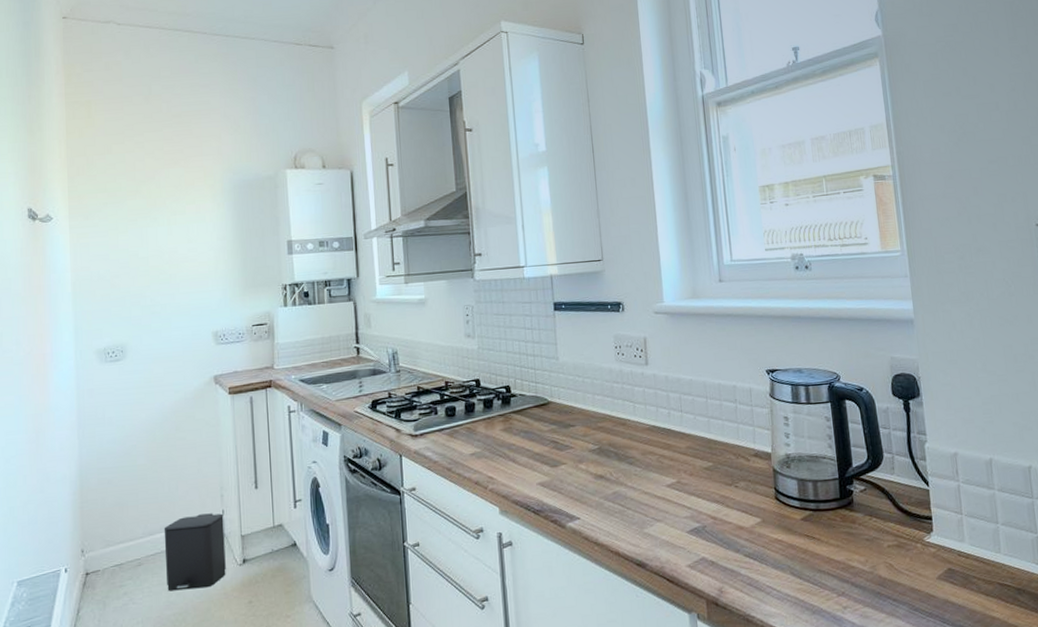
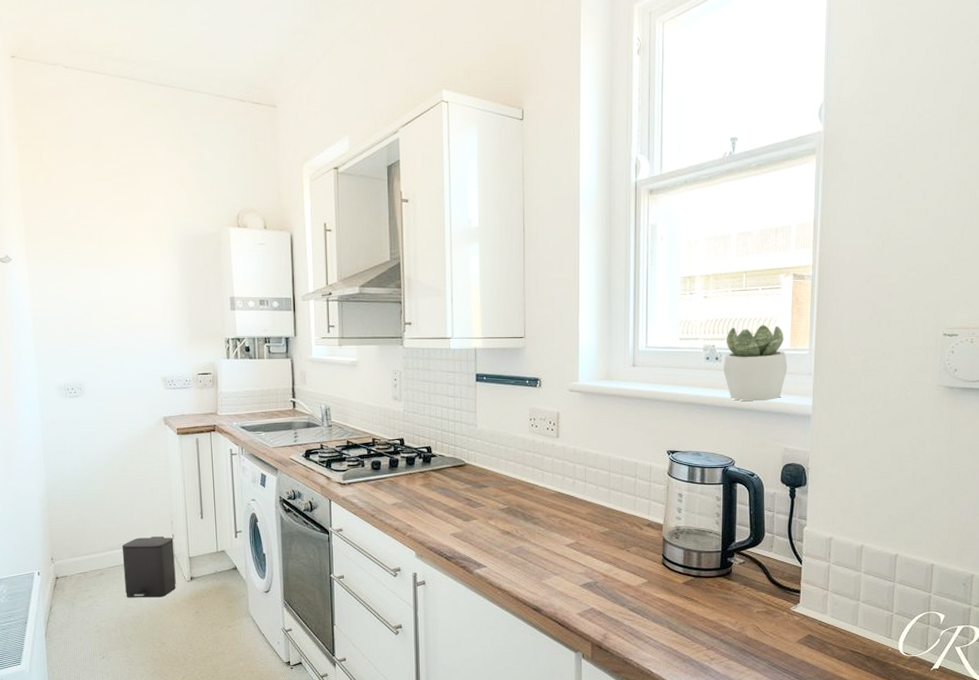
succulent plant: none [814,229,882,311] -> present [724,325,788,402]

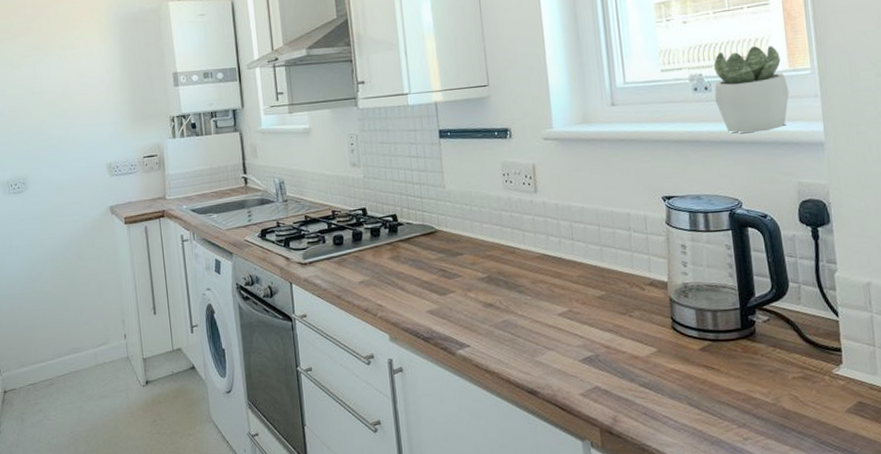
pedal bin: present [121,536,176,598] -> none [71,337,131,409]

